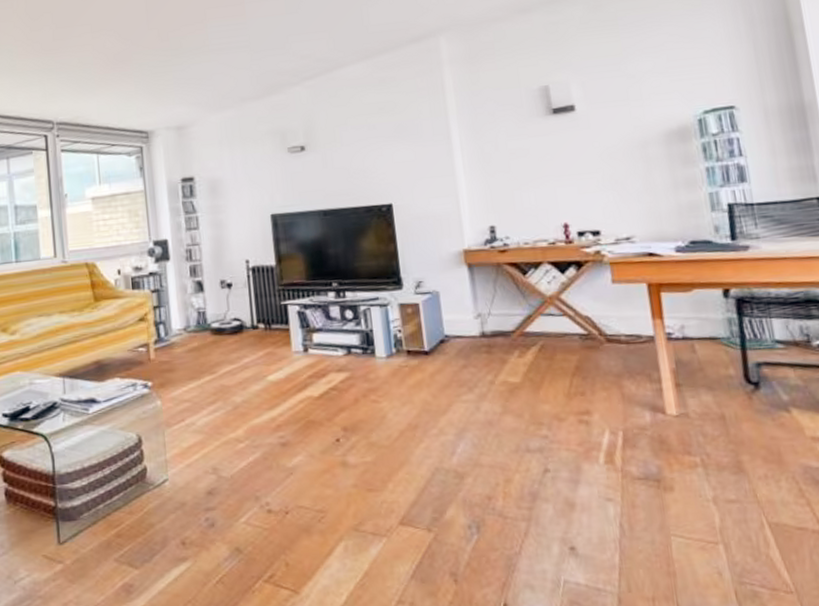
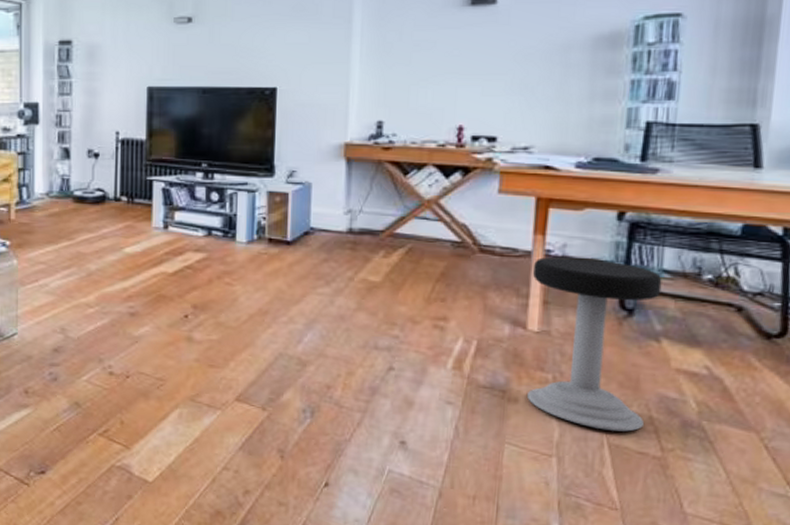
stool: none [659,337,796,509] -> present [527,256,662,432]

